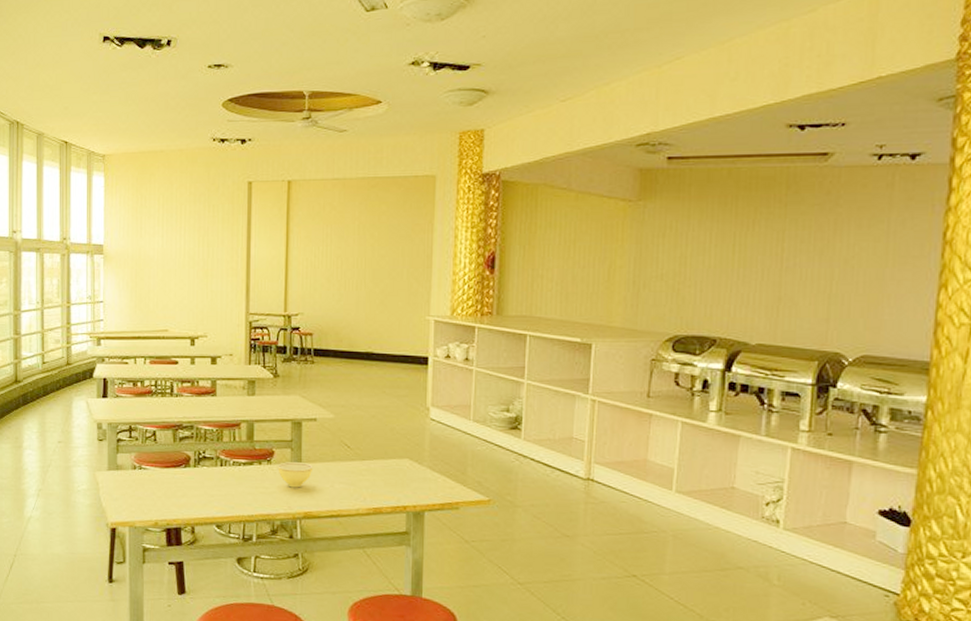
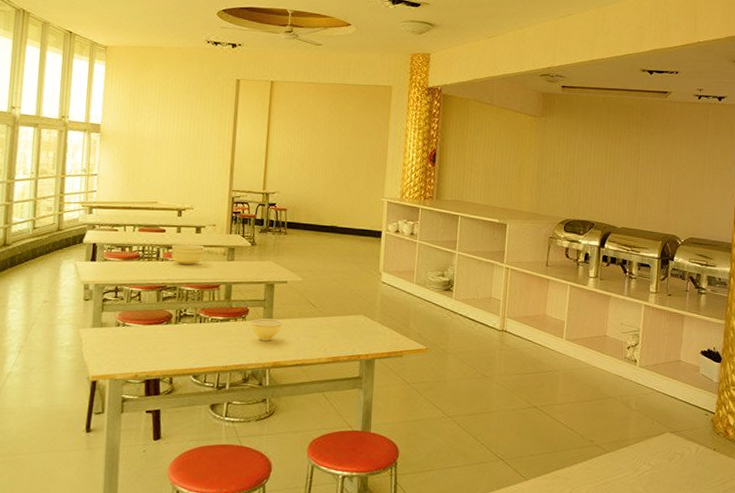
bowl: none [185,377,222,401] -> present [171,244,205,265]

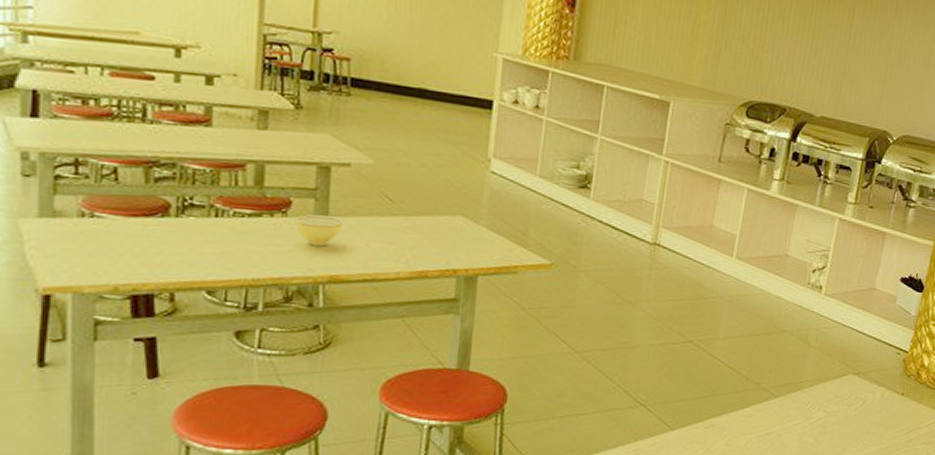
bowl: present [171,244,205,265] -> none [165,99,221,133]

